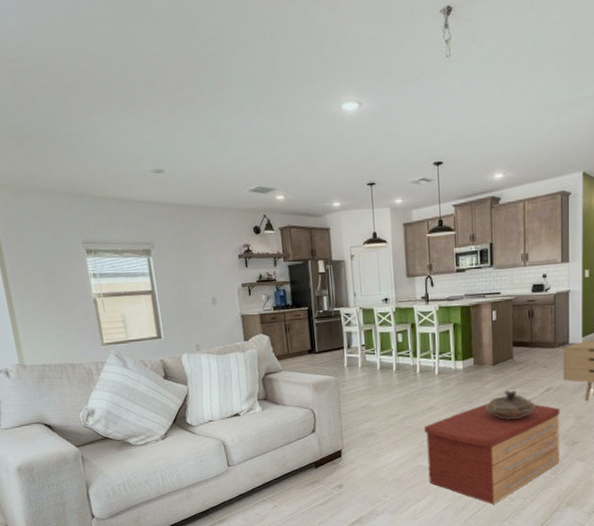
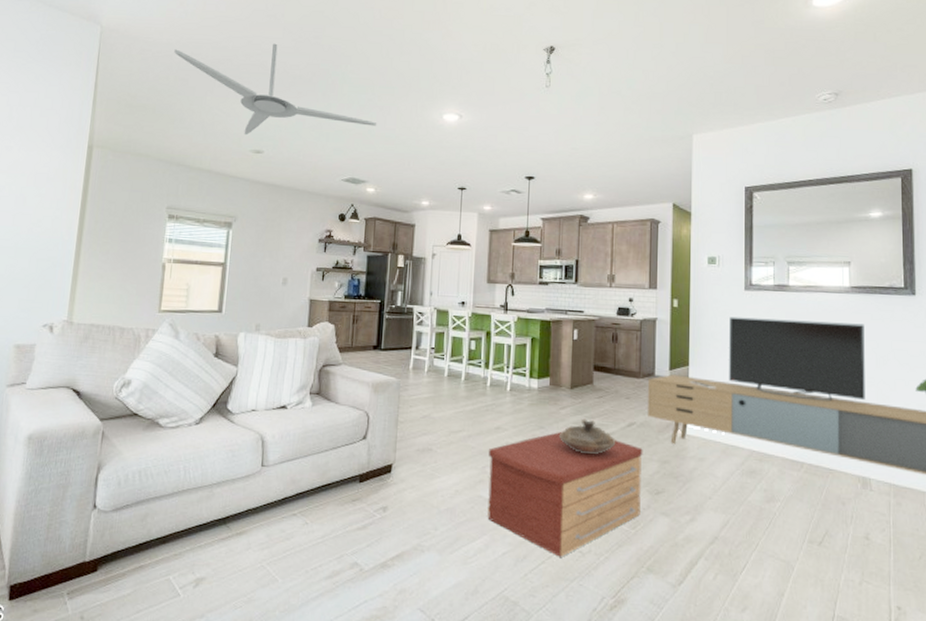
ceiling fan: none [42,42,275,155] -> present [174,43,377,136]

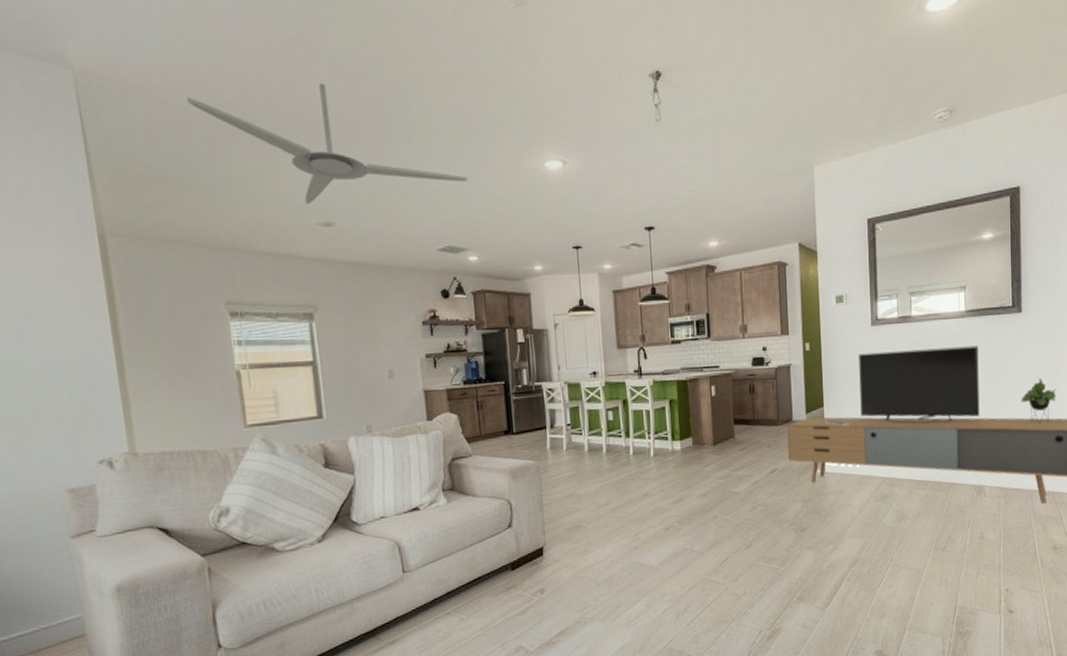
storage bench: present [487,431,643,557] -> none [639,487,788,604]
decorative bowl: present [560,418,616,455] -> none [707,472,761,506]

